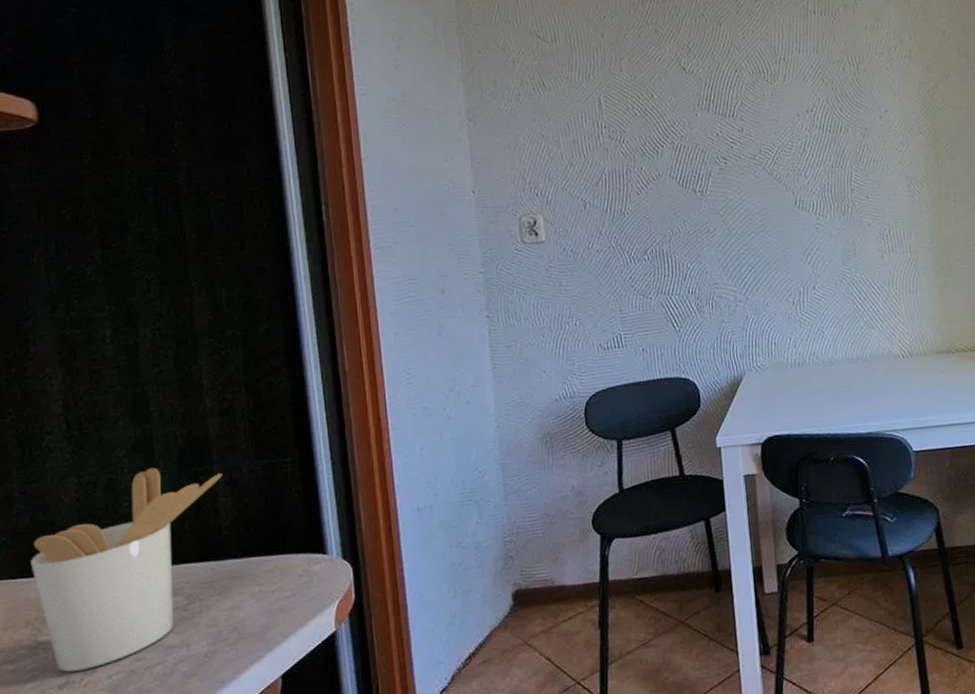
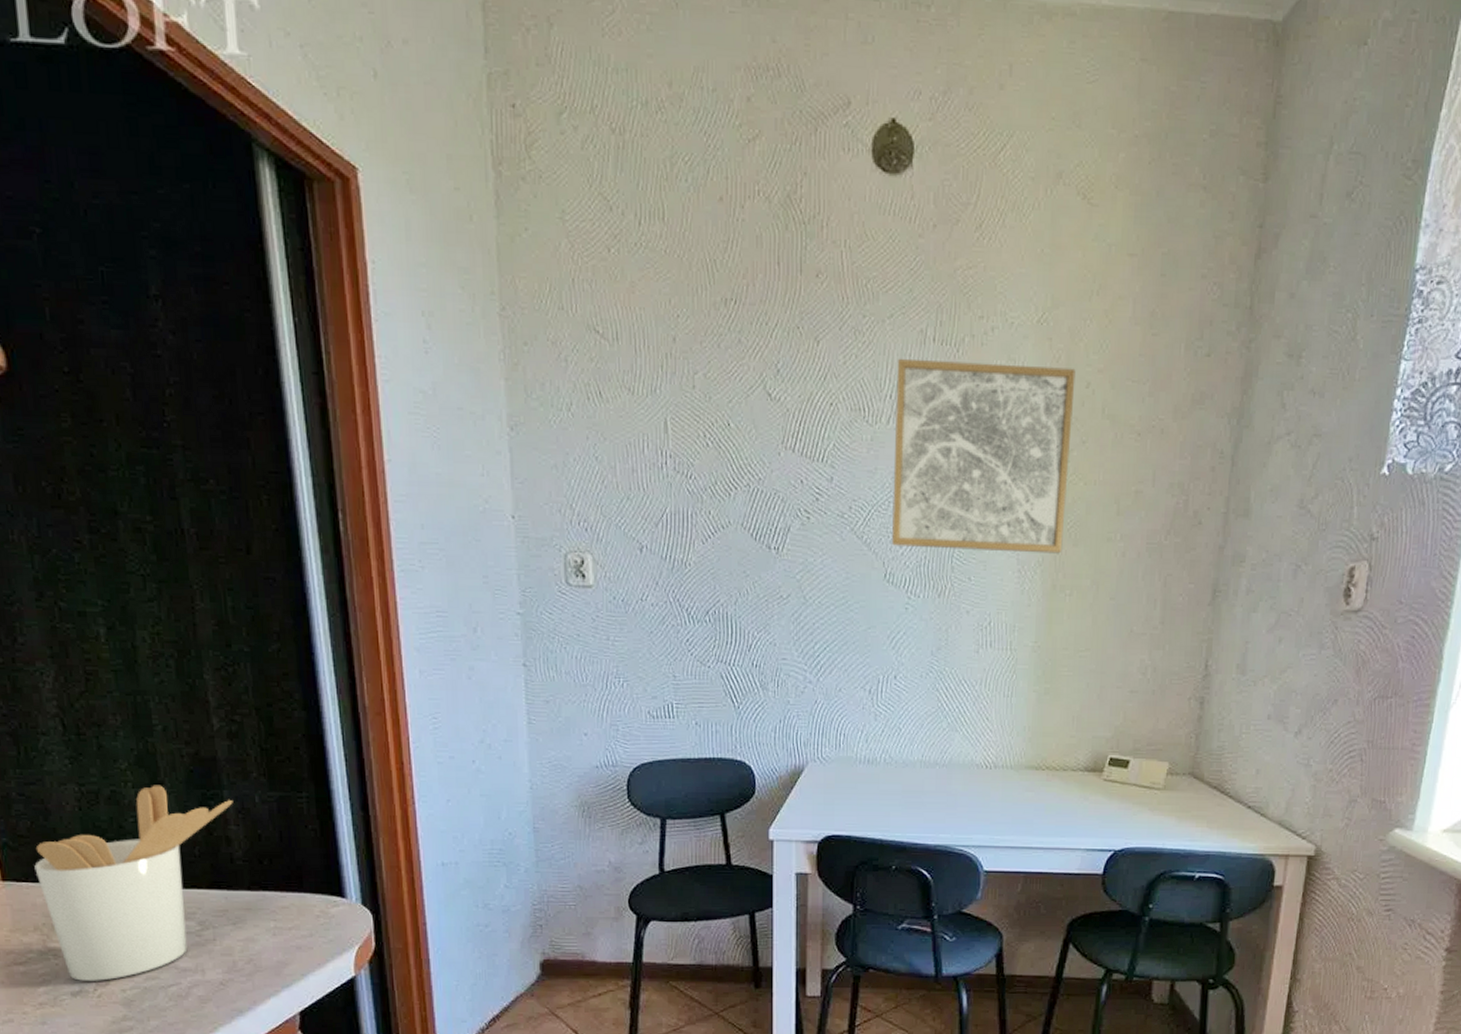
wall art: none [786,21,942,178] -> present [892,358,1076,554]

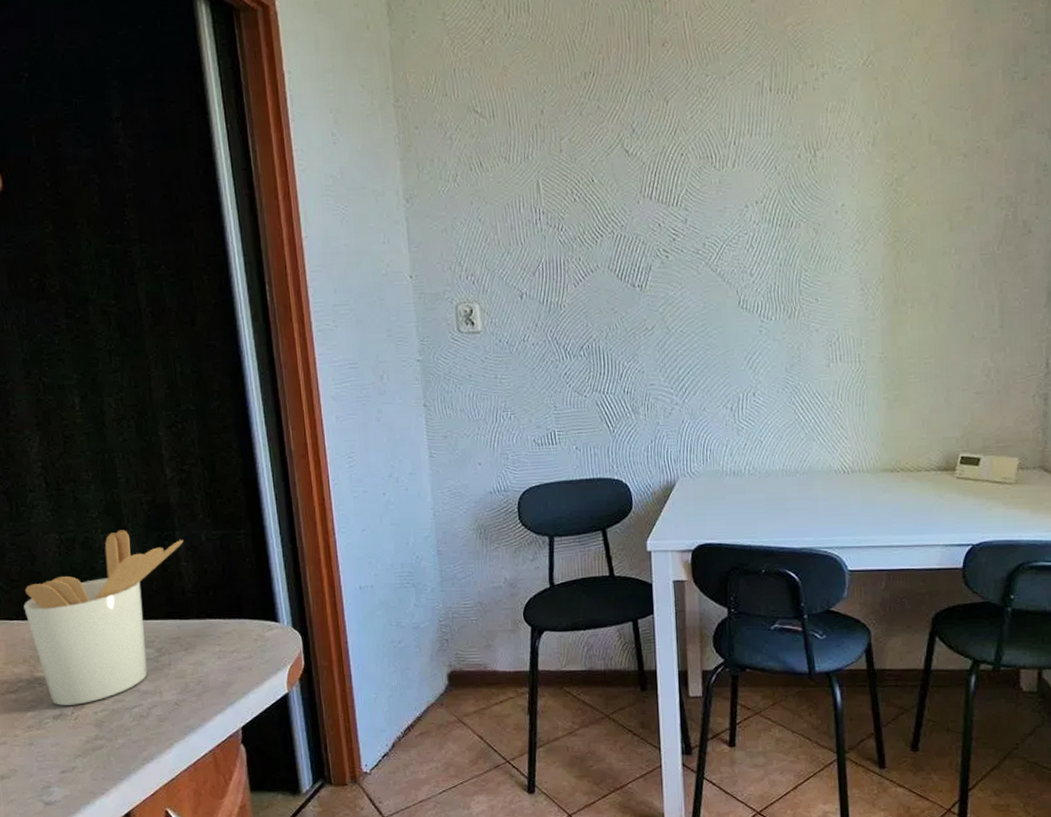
wall art: present [892,358,1076,554] -> none [738,102,902,275]

